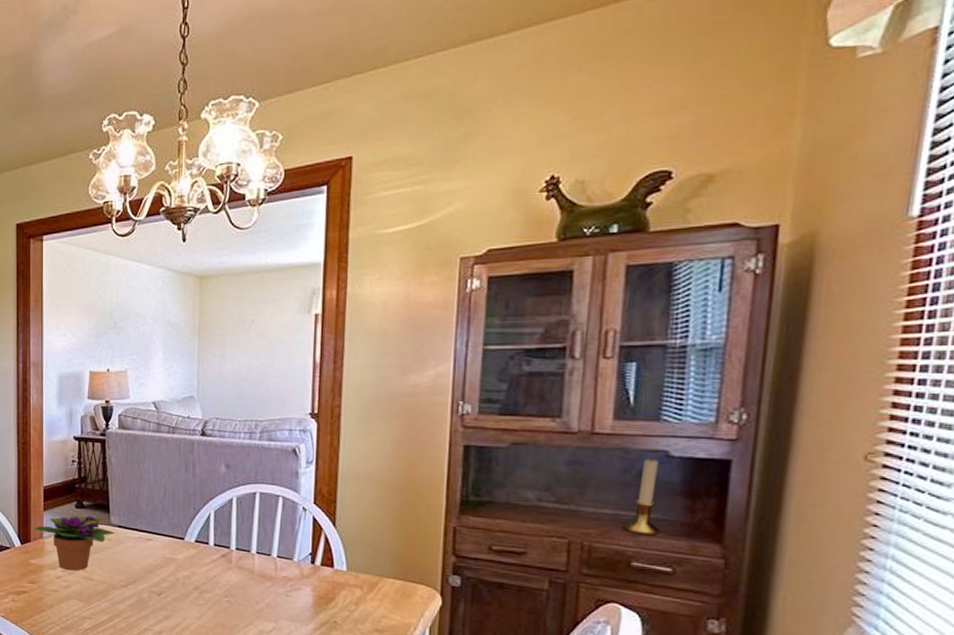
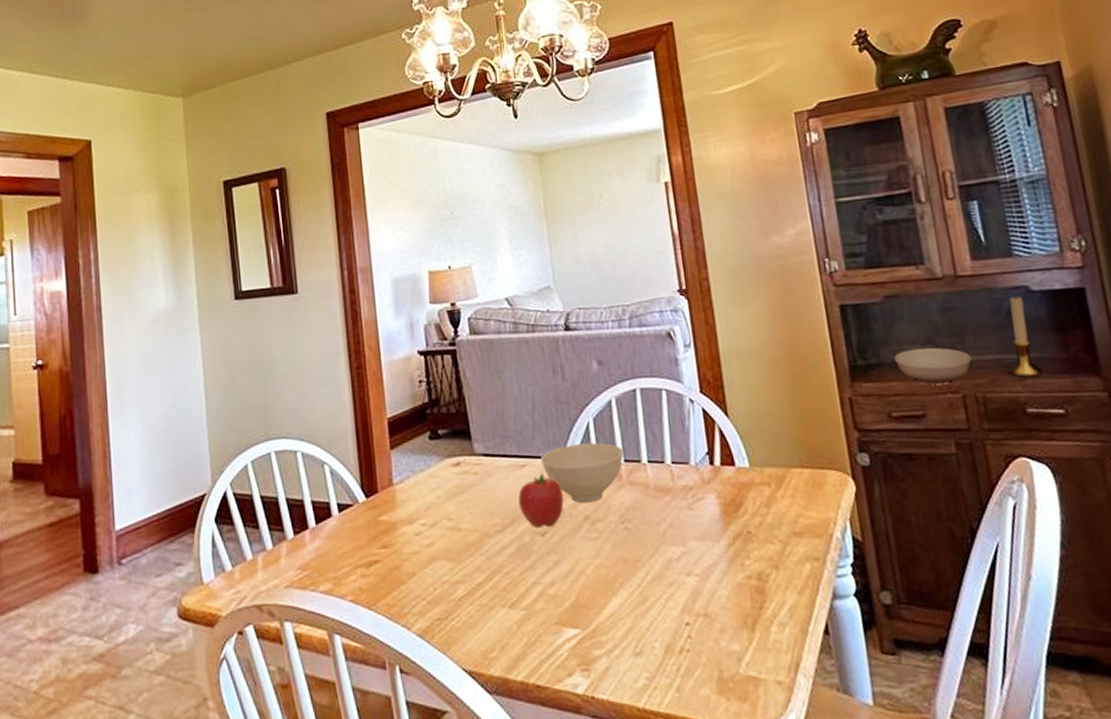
potted flower: present [33,515,115,571] -> none [380,447,481,523]
fruit: none [142,548,180,589] -> present [518,473,564,528]
bowl: none [164,529,237,577] -> present [540,442,624,504]
bowl: none [506,493,587,529] -> present [893,347,972,385]

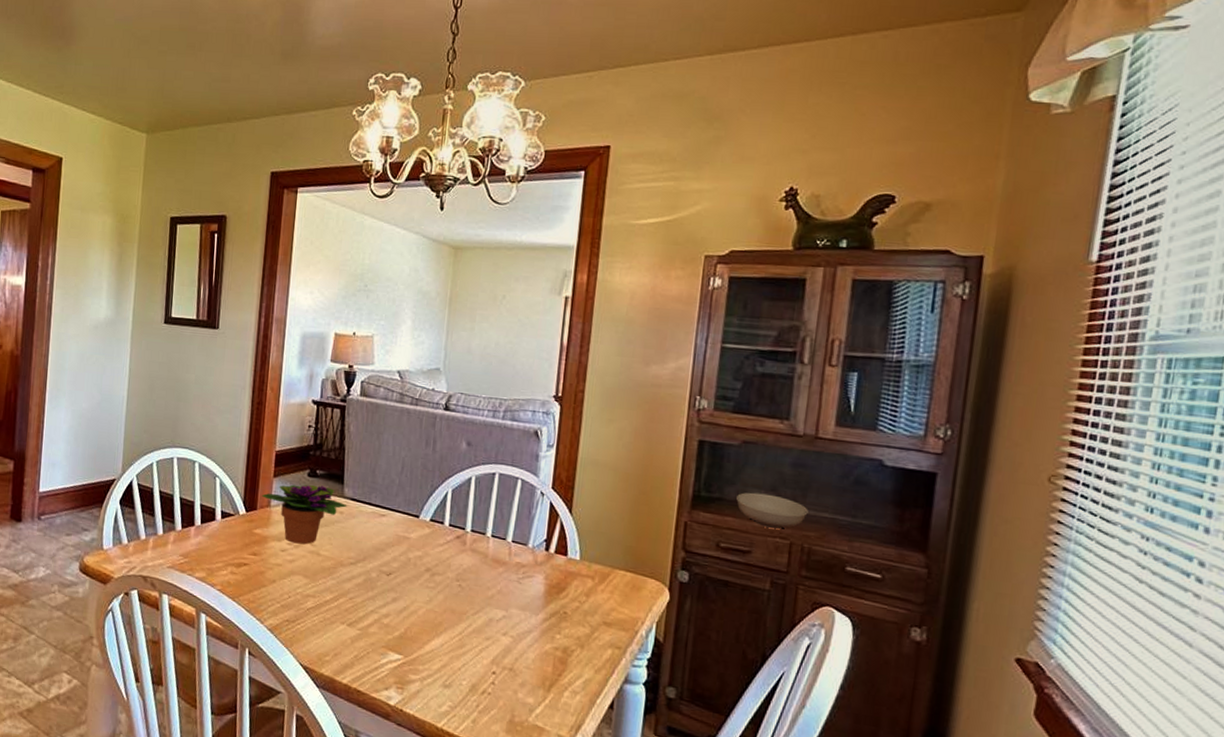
potted flower: none [380,447,481,523] -> present [261,484,347,544]
fruit: present [518,473,564,528] -> none [373,525,413,570]
bowl: present [540,442,624,504] -> none [399,506,473,559]
candle holder: present [1008,294,1043,378] -> none [839,465,874,542]

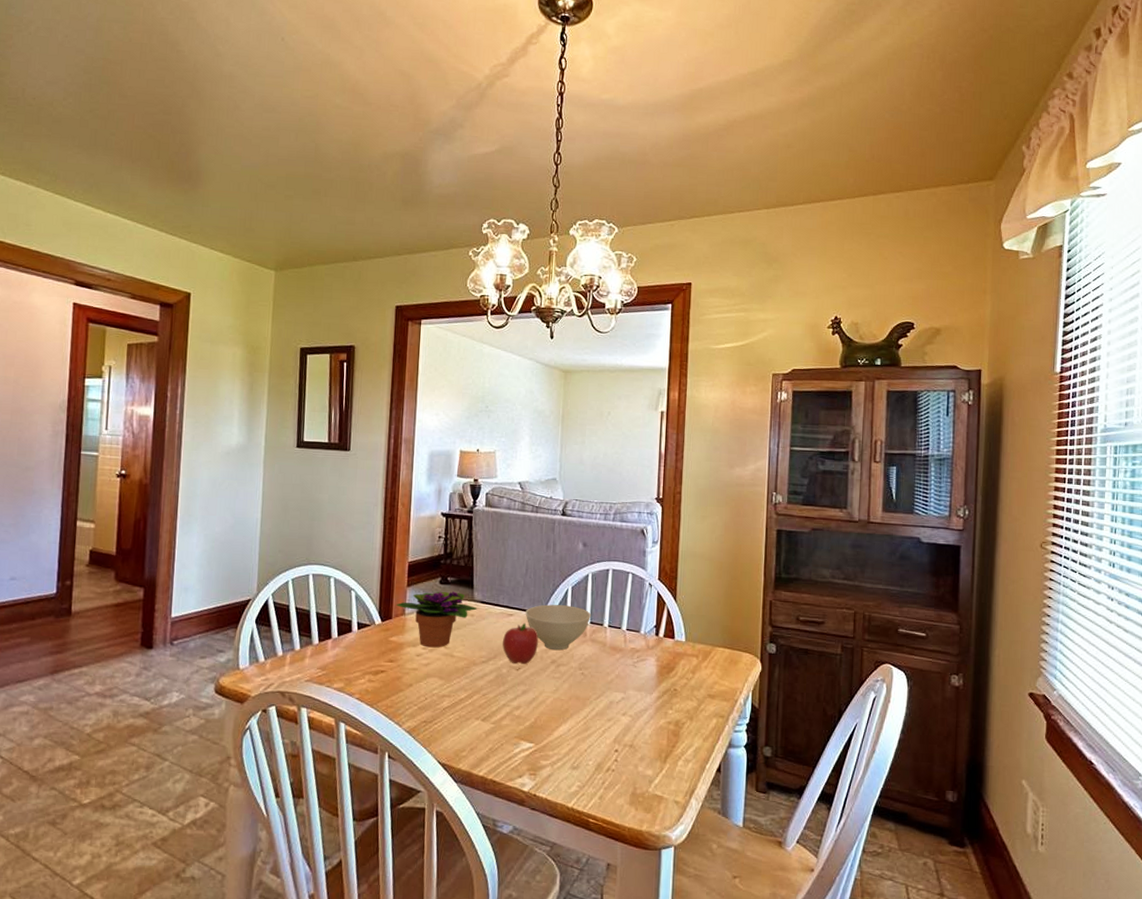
fruit: none [373,525,413,570] -> present [502,623,538,664]
bowl: none [399,506,473,559] -> present [525,604,592,651]
bowl: present [735,492,808,529] -> none [809,571,867,602]

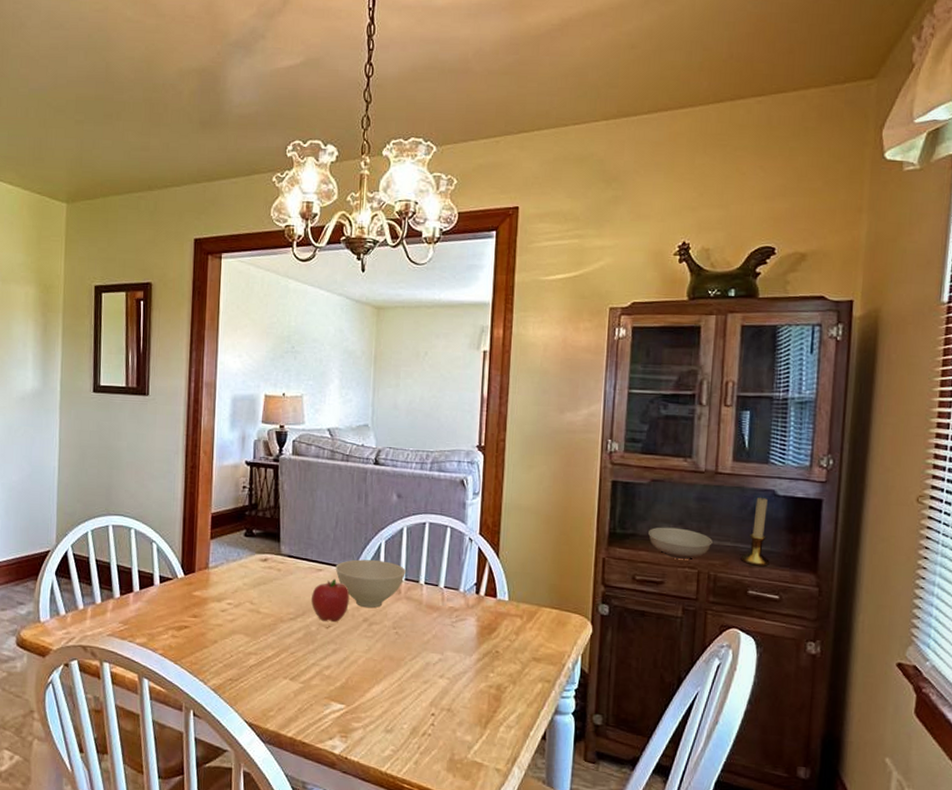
potted flower: present [396,591,478,648] -> none [199,544,285,604]
bowl: none [809,571,867,602] -> present [647,527,713,560]
candle holder: none [891,542,917,607] -> present [740,495,770,567]

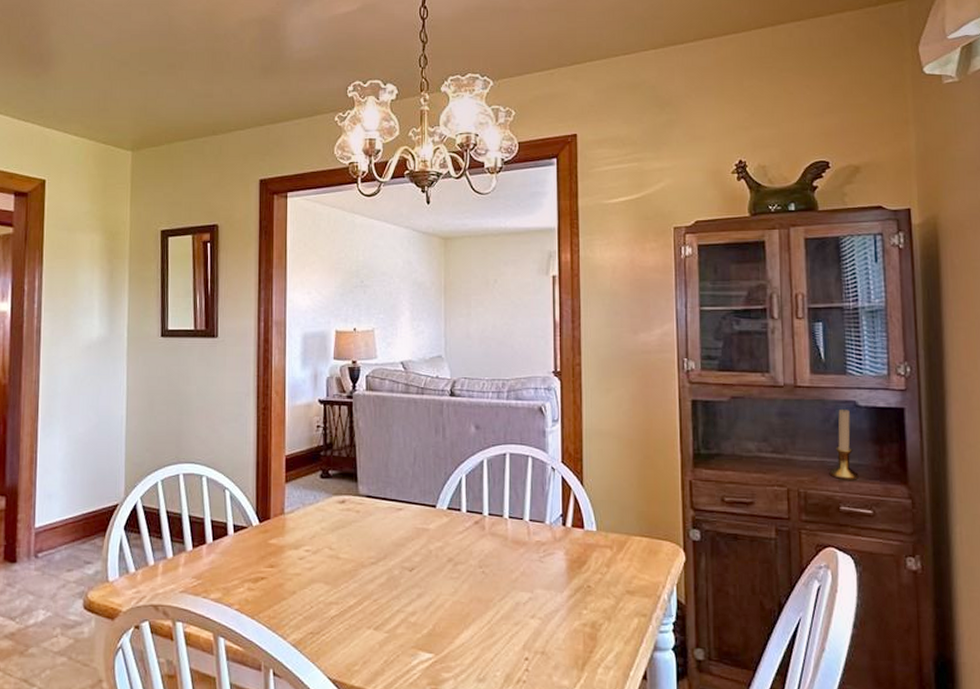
fruit: present [311,578,350,622] -> none [393,517,432,564]
bowl: present [335,559,407,609] -> none [416,496,490,547]
bowl: present [647,527,713,560] -> none [732,445,799,478]

